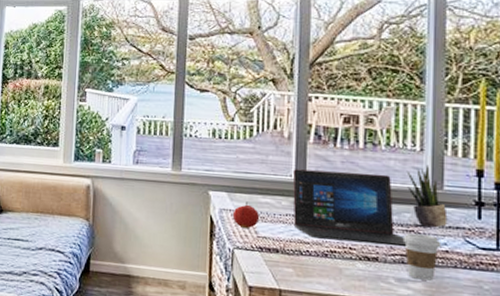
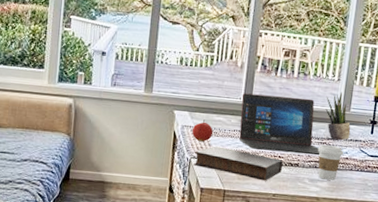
book: none [237,234,356,280] -> present [193,146,283,181]

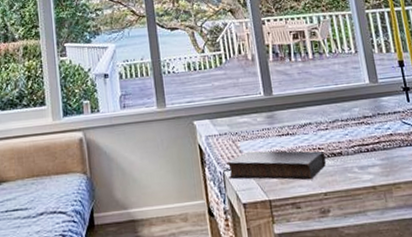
fruit: present [191,119,214,142] -> none [217,124,242,150]
laptop: present [239,93,320,156] -> none [261,78,362,146]
coffee cup: present [317,144,344,181] -> none [356,123,387,164]
potted plant: present [325,91,351,141] -> none [348,63,387,117]

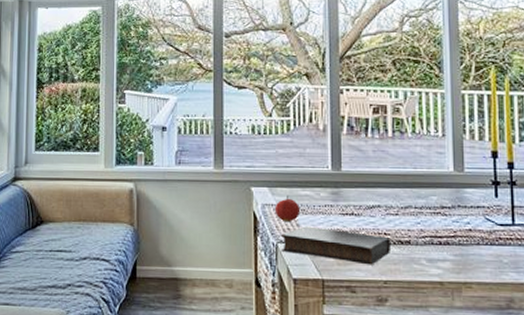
fruit: none [217,124,242,150] -> present [274,195,301,221]

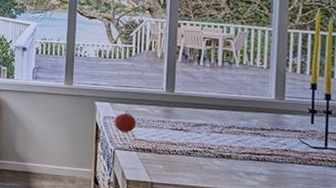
book: present [281,226,390,265] -> none [118,137,213,174]

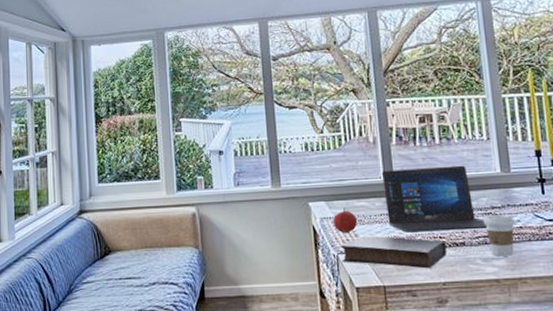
book: none [118,137,213,174] -> present [341,235,447,269]
laptop: none [164,83,255,147] -> present [381,165,488,233]
coffee cup: none [251,135,282,174] -> present [483,215,516,257]

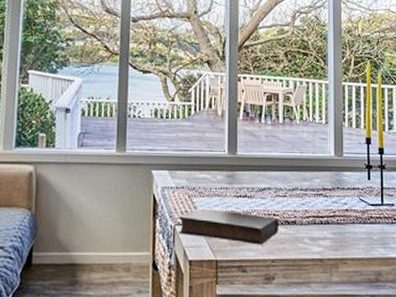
fruit: present [332,207,358,233] -> none [173,178,198,204]
laptop: present [381,165,488,233] -> none [226,144,318,210]
coffee cup: present [483,215,516,257] -> none [314,196,343,237]

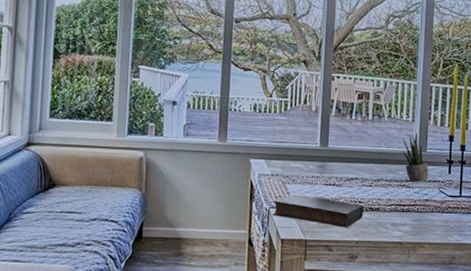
potted plant: none [316,135,347,190] -> present [402,132,429,182]

